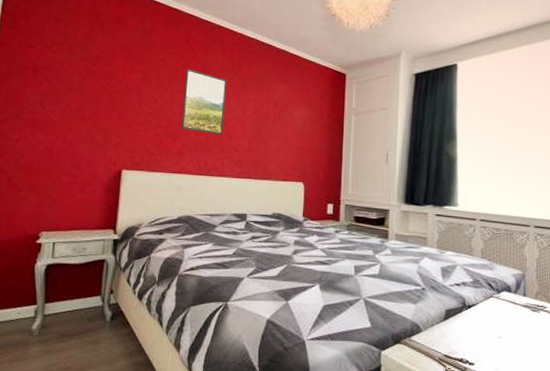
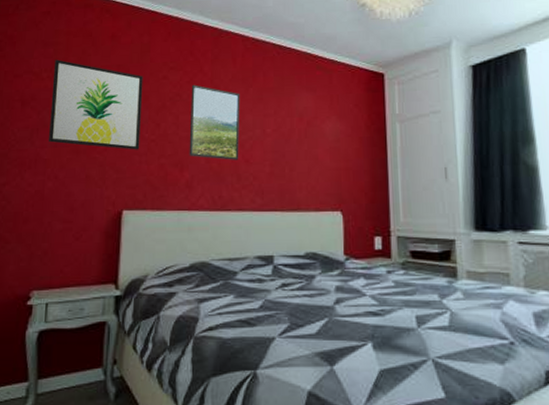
wall art: none [58,35,144,120] -> present [49,59,143,150]

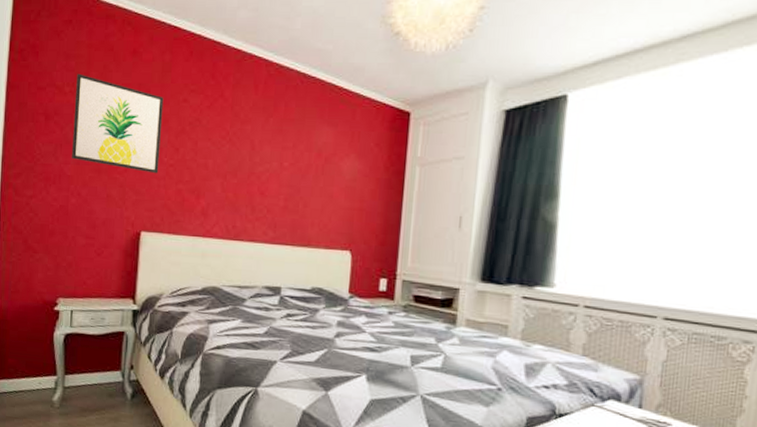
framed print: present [189,84,241,160] -> none [206,110,260,192]

